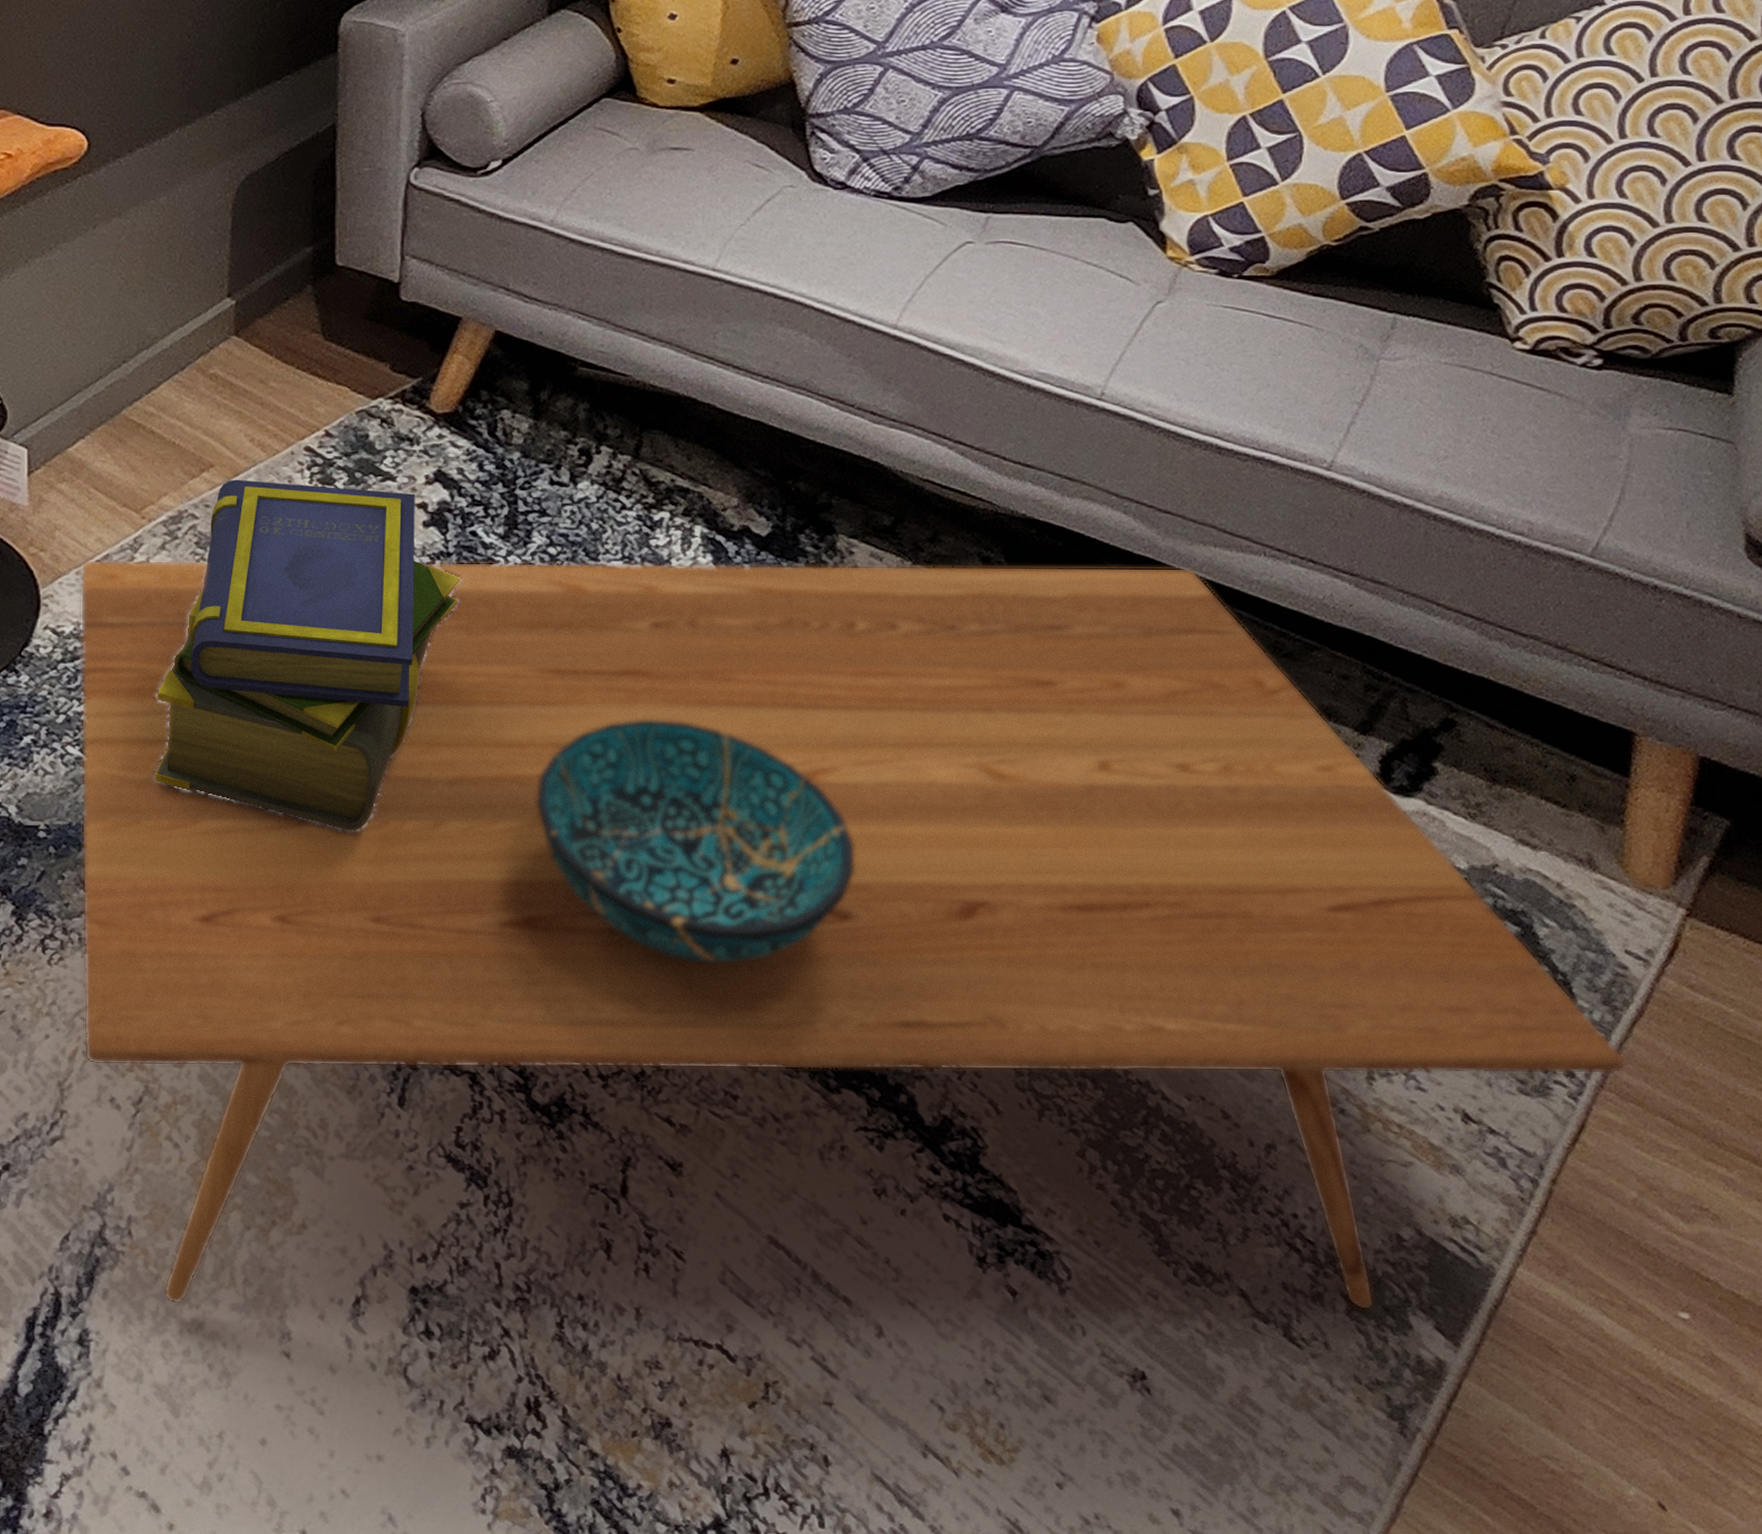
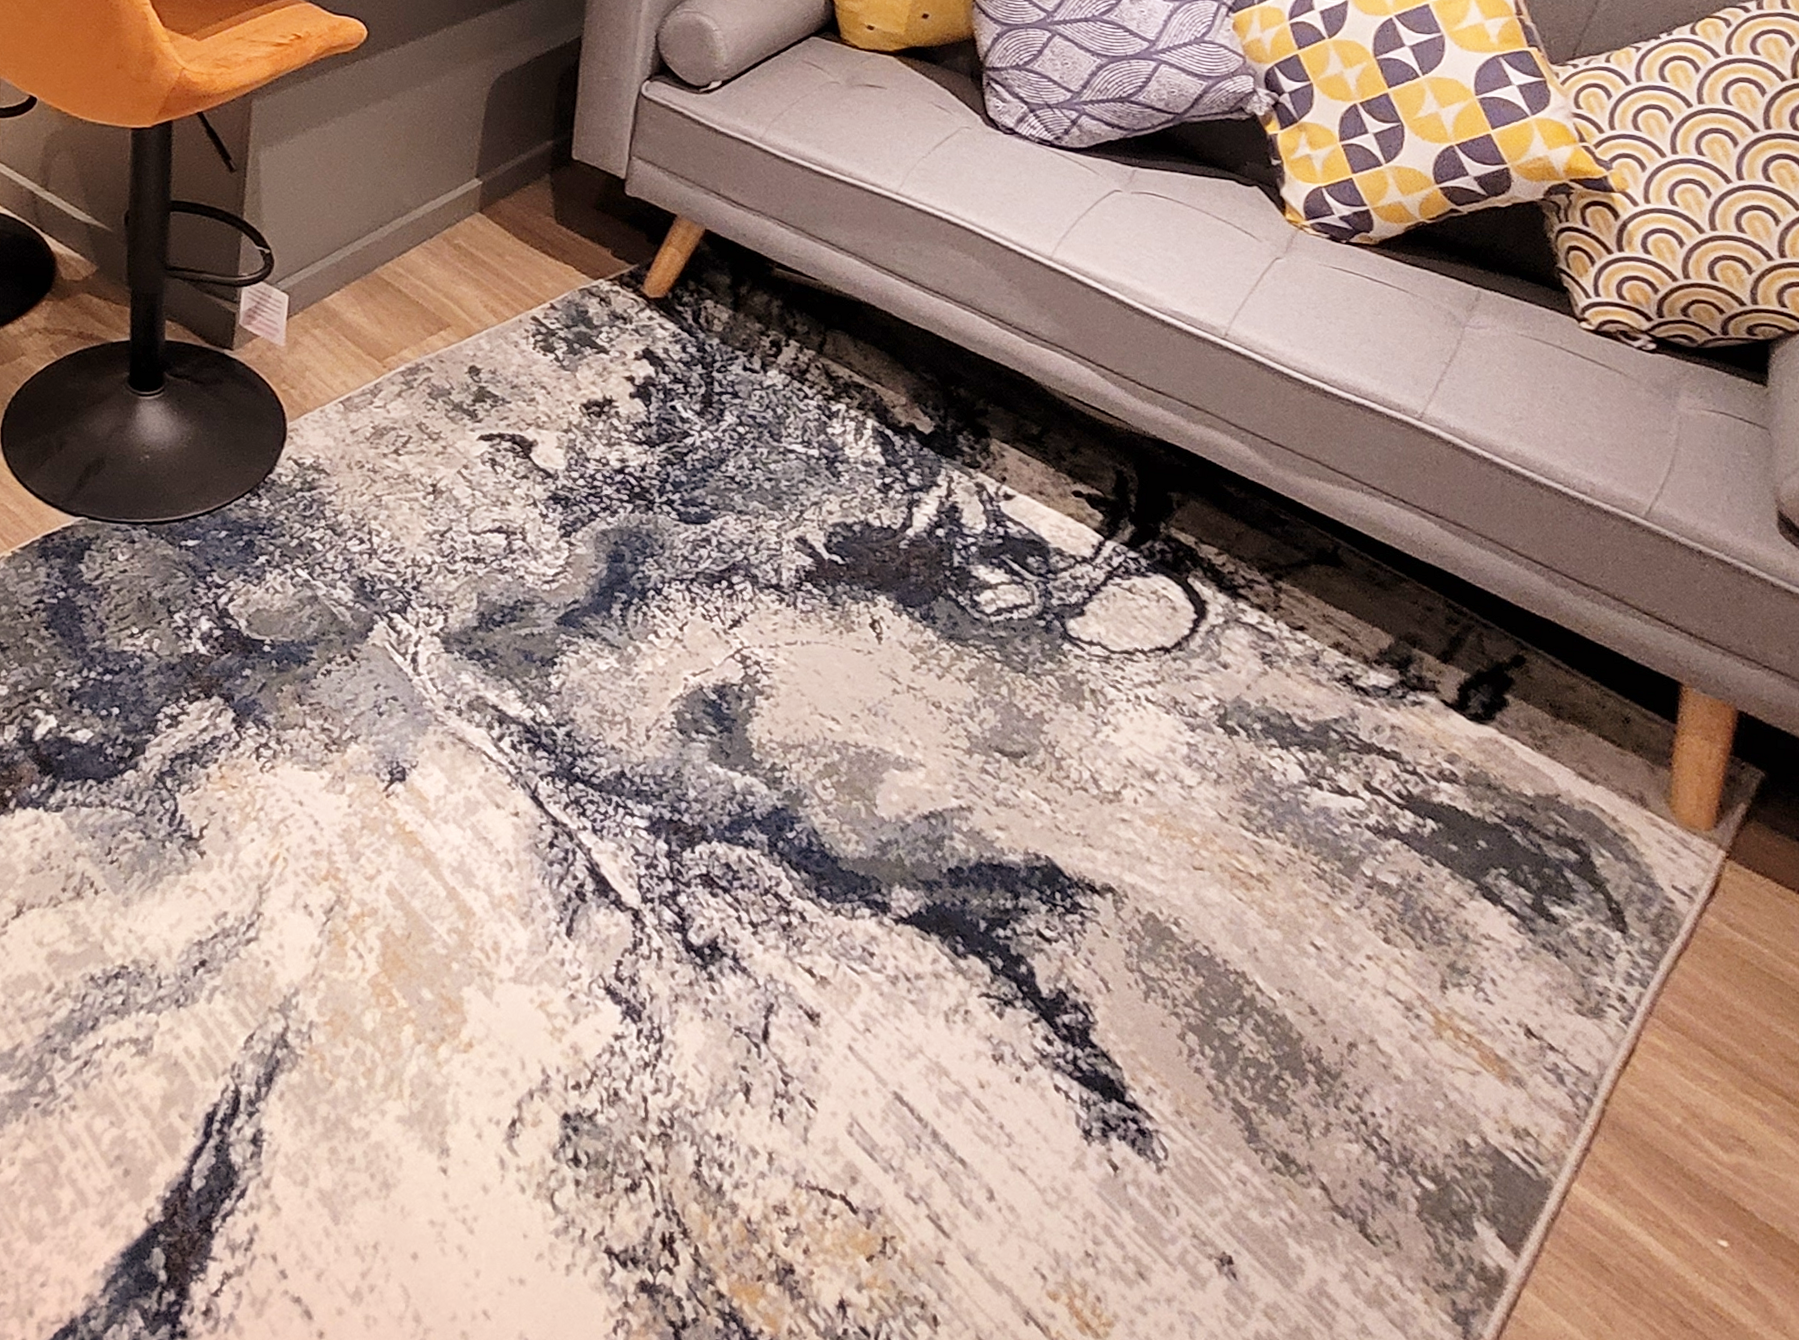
coffee table: present [80,559,1626,1310] -> none [284,400,1672,1213]
stack of books: present [153,479,460,830] -> none [371,339,659,670]
decorative bowl: present [537,720,855,963] -> none [711,591,991,825]

